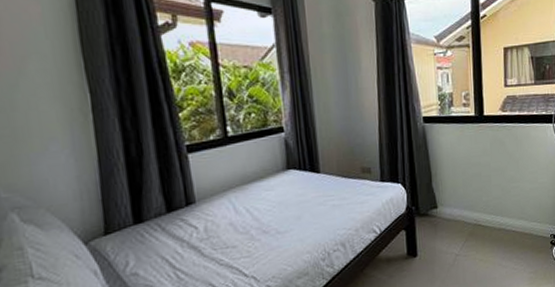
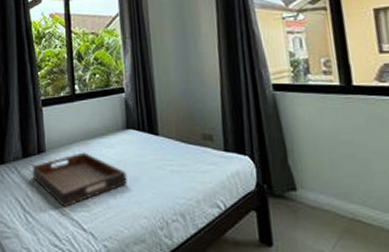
serving tray: none [181,198,289,257] -> present [33,152,127,207]

